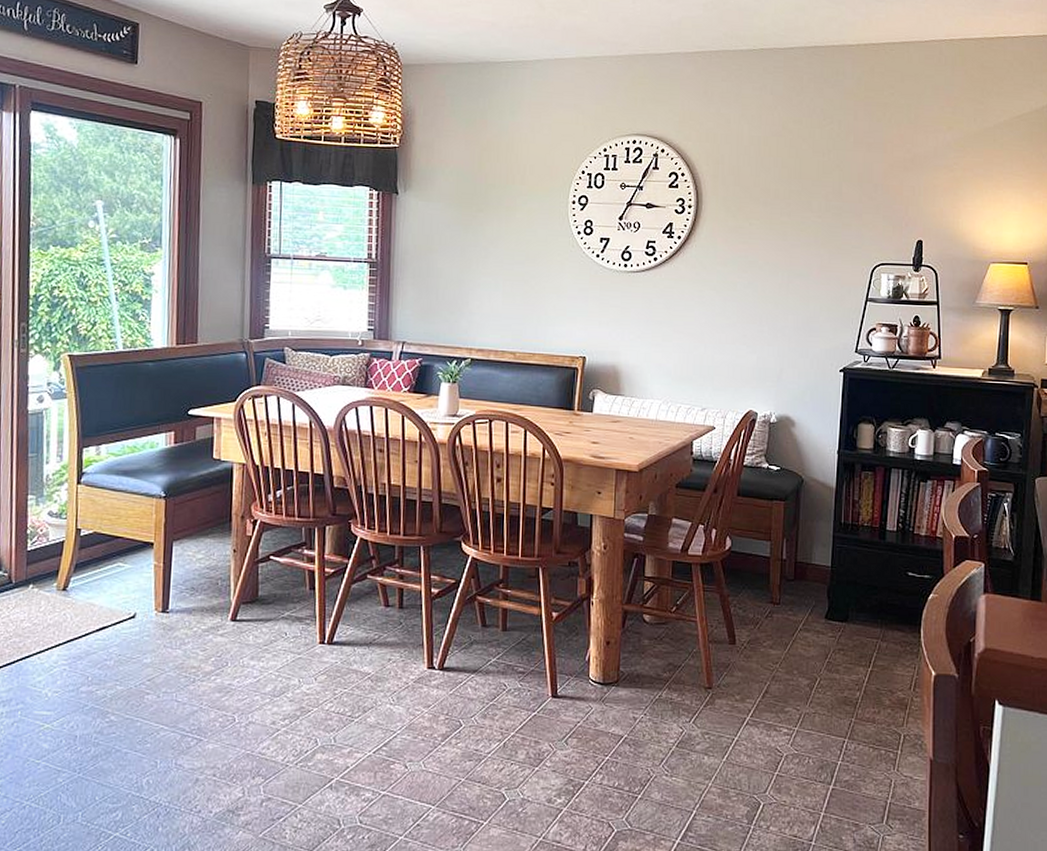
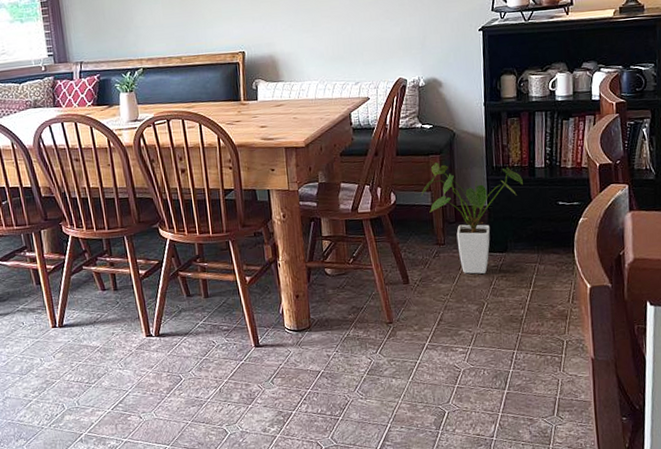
house plant: none [759,509,872,643] -> present [421,162,523,274]

